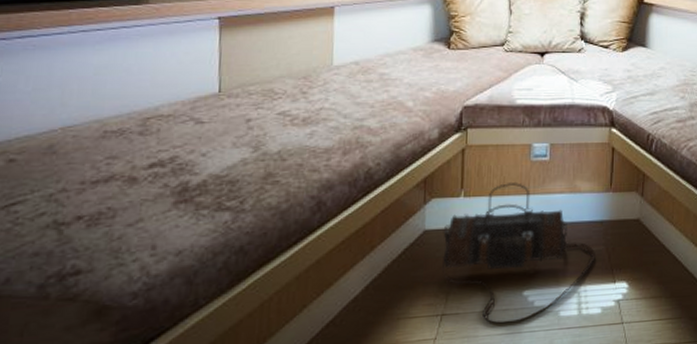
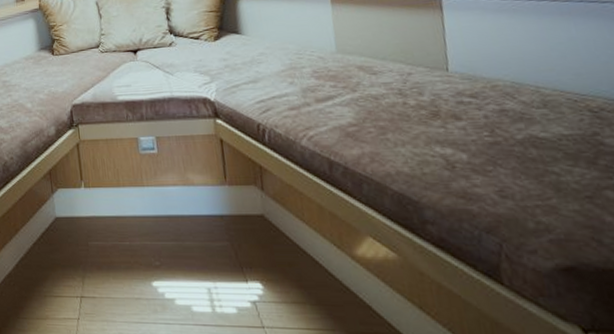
duffel bag: present [441,182,596,324] -> none [71,175,221,312]

